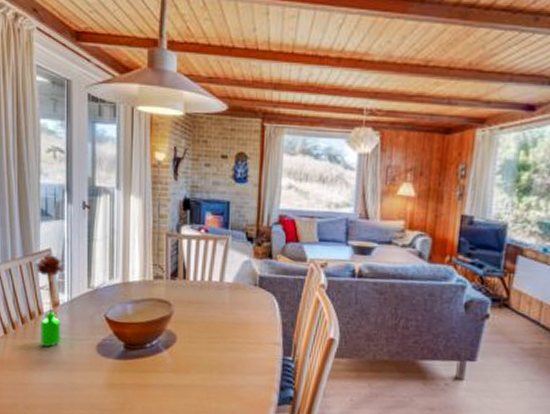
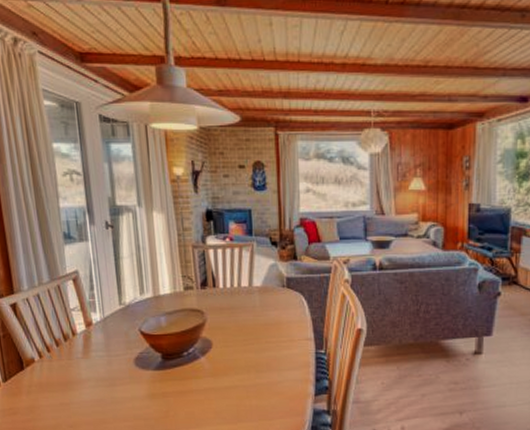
flower: present [35,255,64,347] -> none [63,277,98,366]

